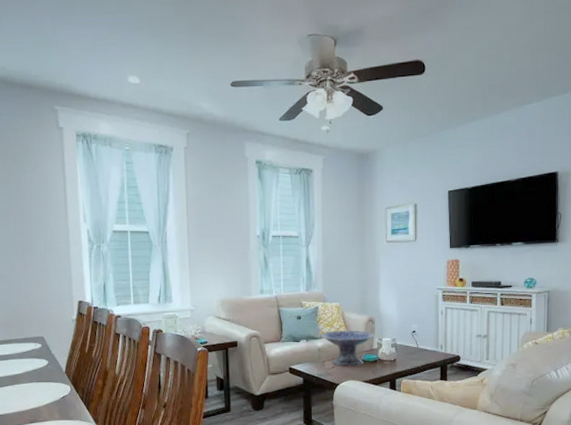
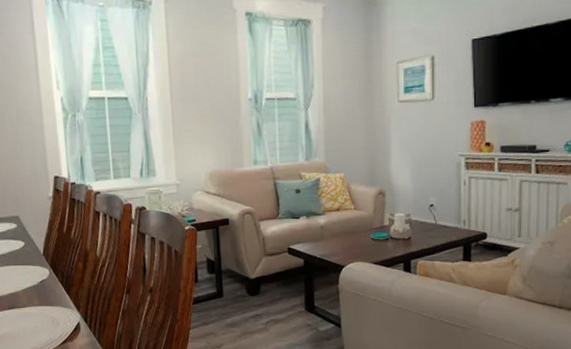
decorative bowl: present [320,330,375,367] -> none [322,204,386,247]

